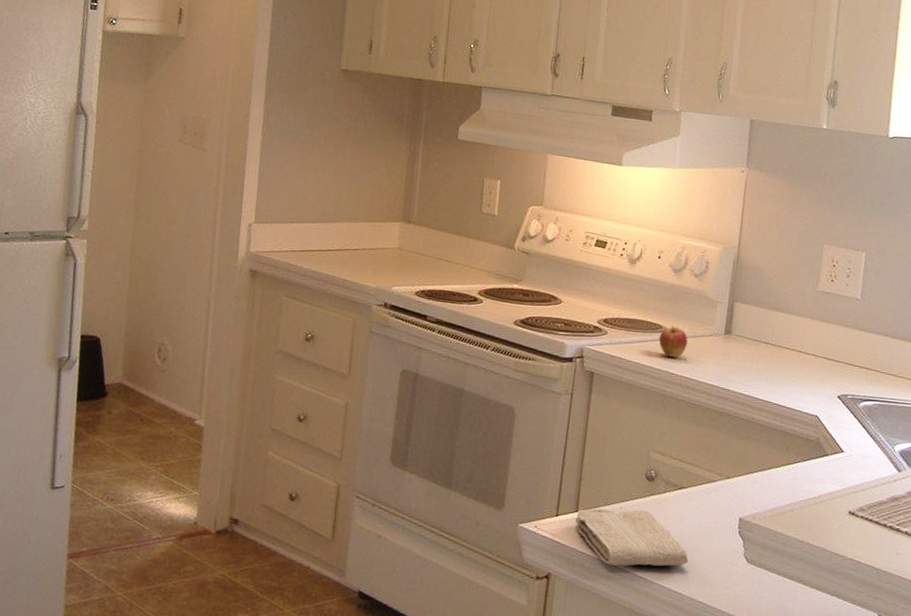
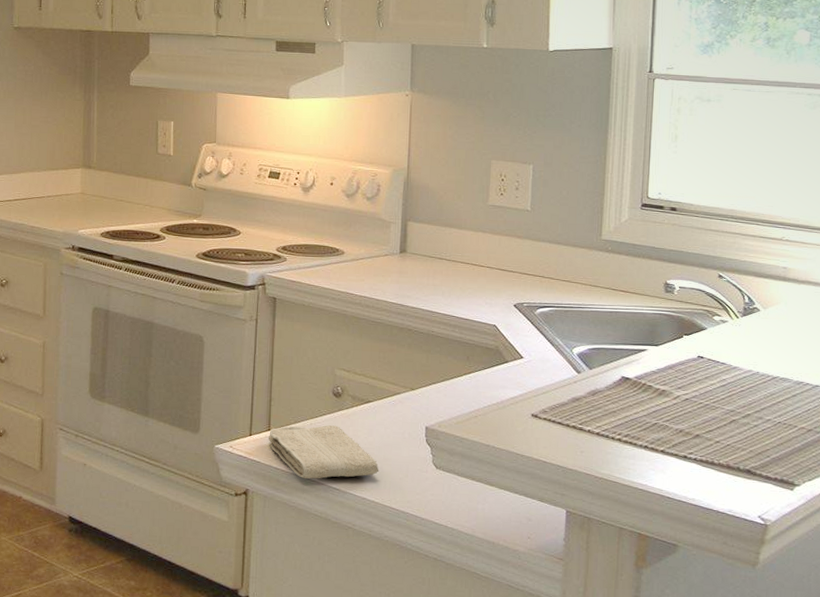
fruit: present [658,325,688,358] -> none [336,248,364,279]

